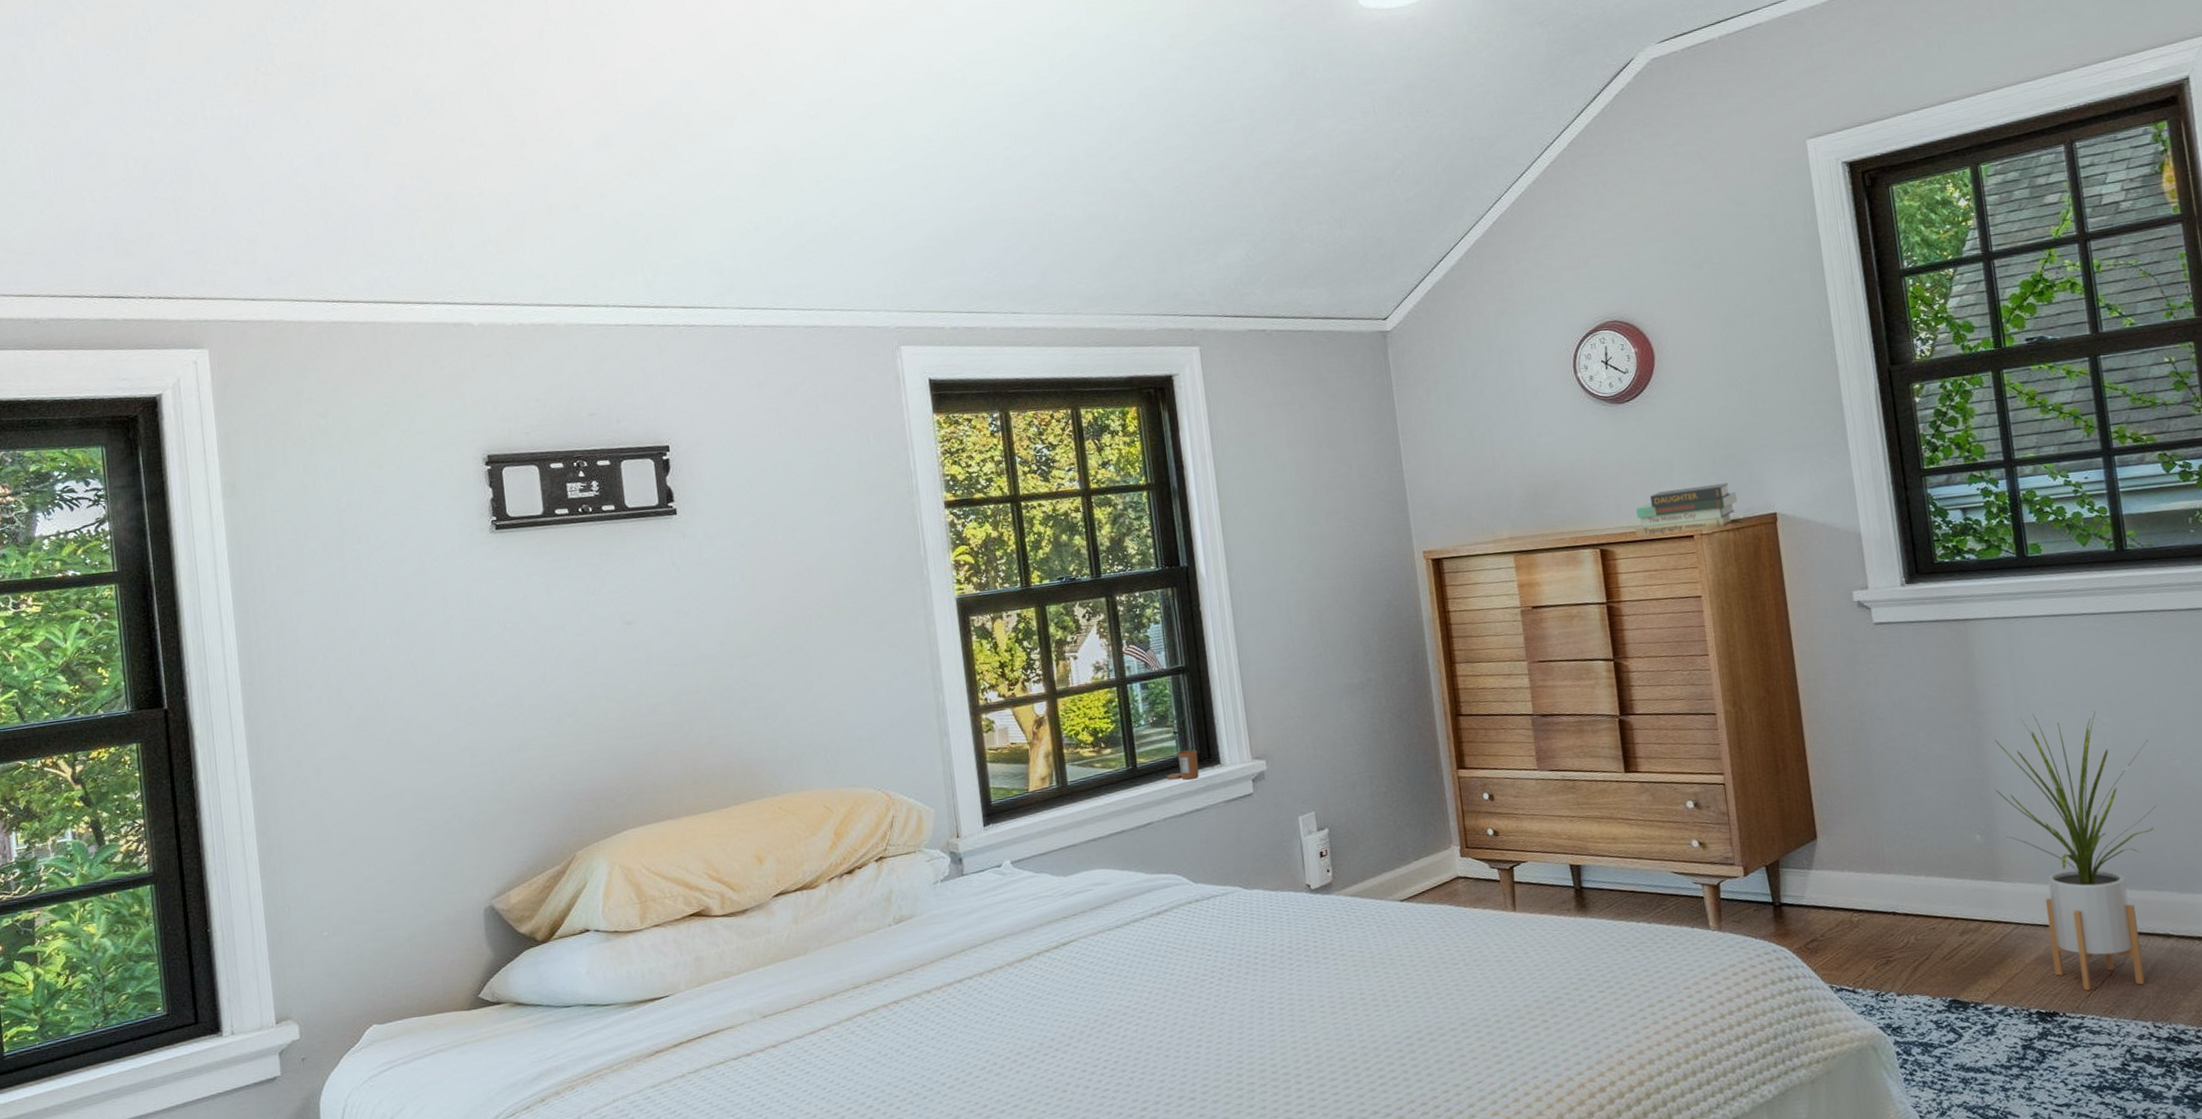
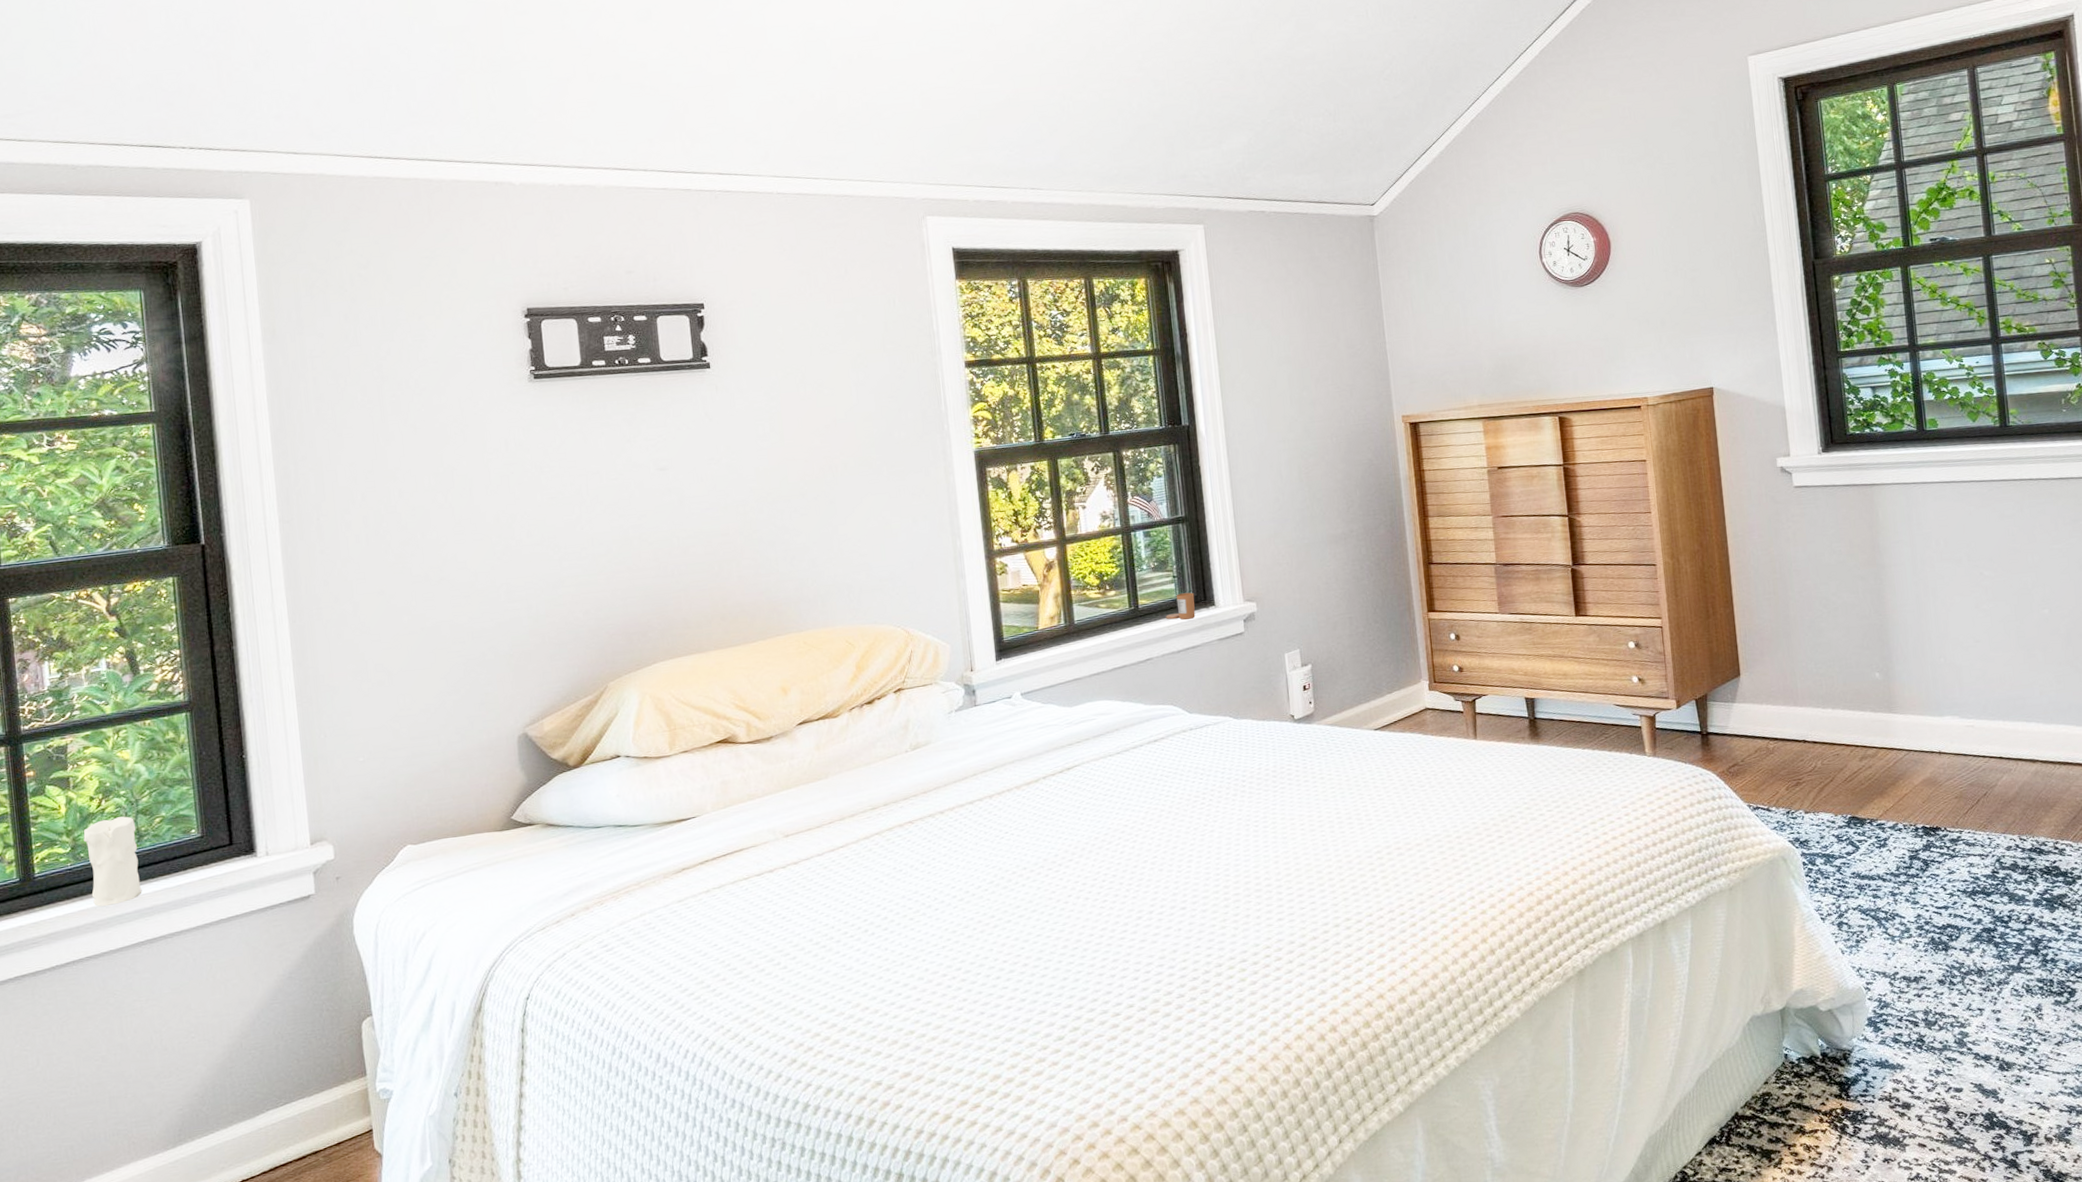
candle: none [51,993,110,1088] -> present [83,816,142,907]
books: present [1635,482,1738,538] -> none [1590,360,1680,408]
house plant: present [1994,711,2158,990] -> none [1893,565,2029,808]

